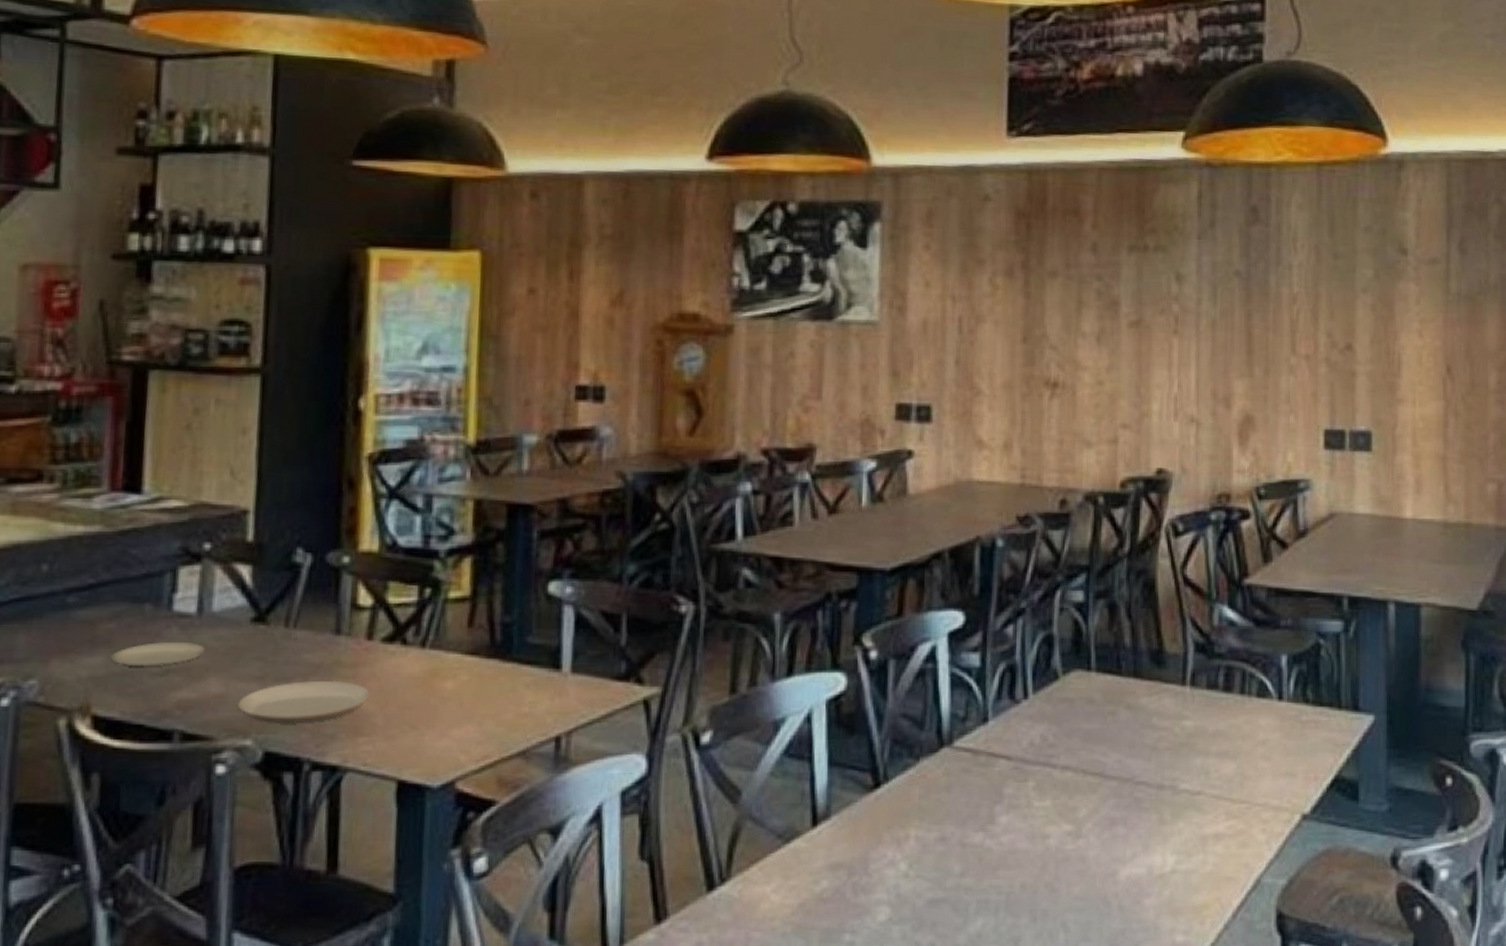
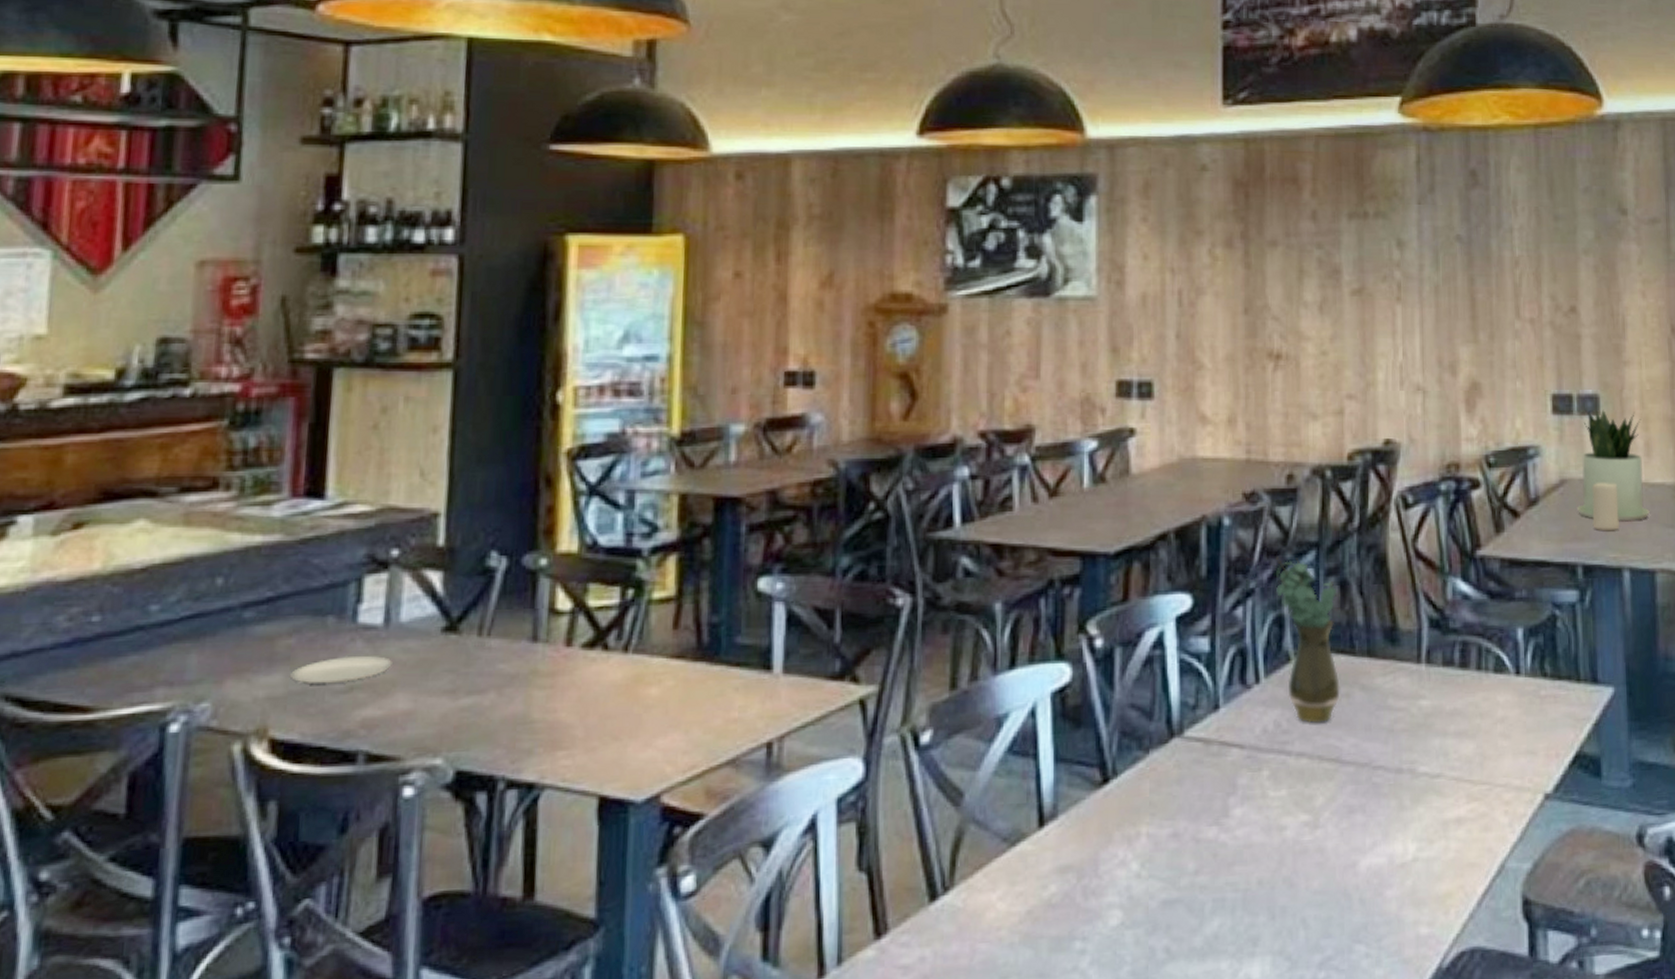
plate: present [237,680,370,724] -> none [427,690,570,740]
vase: none [1046,579,1106,738] -> present [1275,557,1340,723]
planter: none [1344,446,1417,556] -> present [1576,409,1650,522]
candle: none [1360,516,1386,565] -> present [1592,482,1619,531]

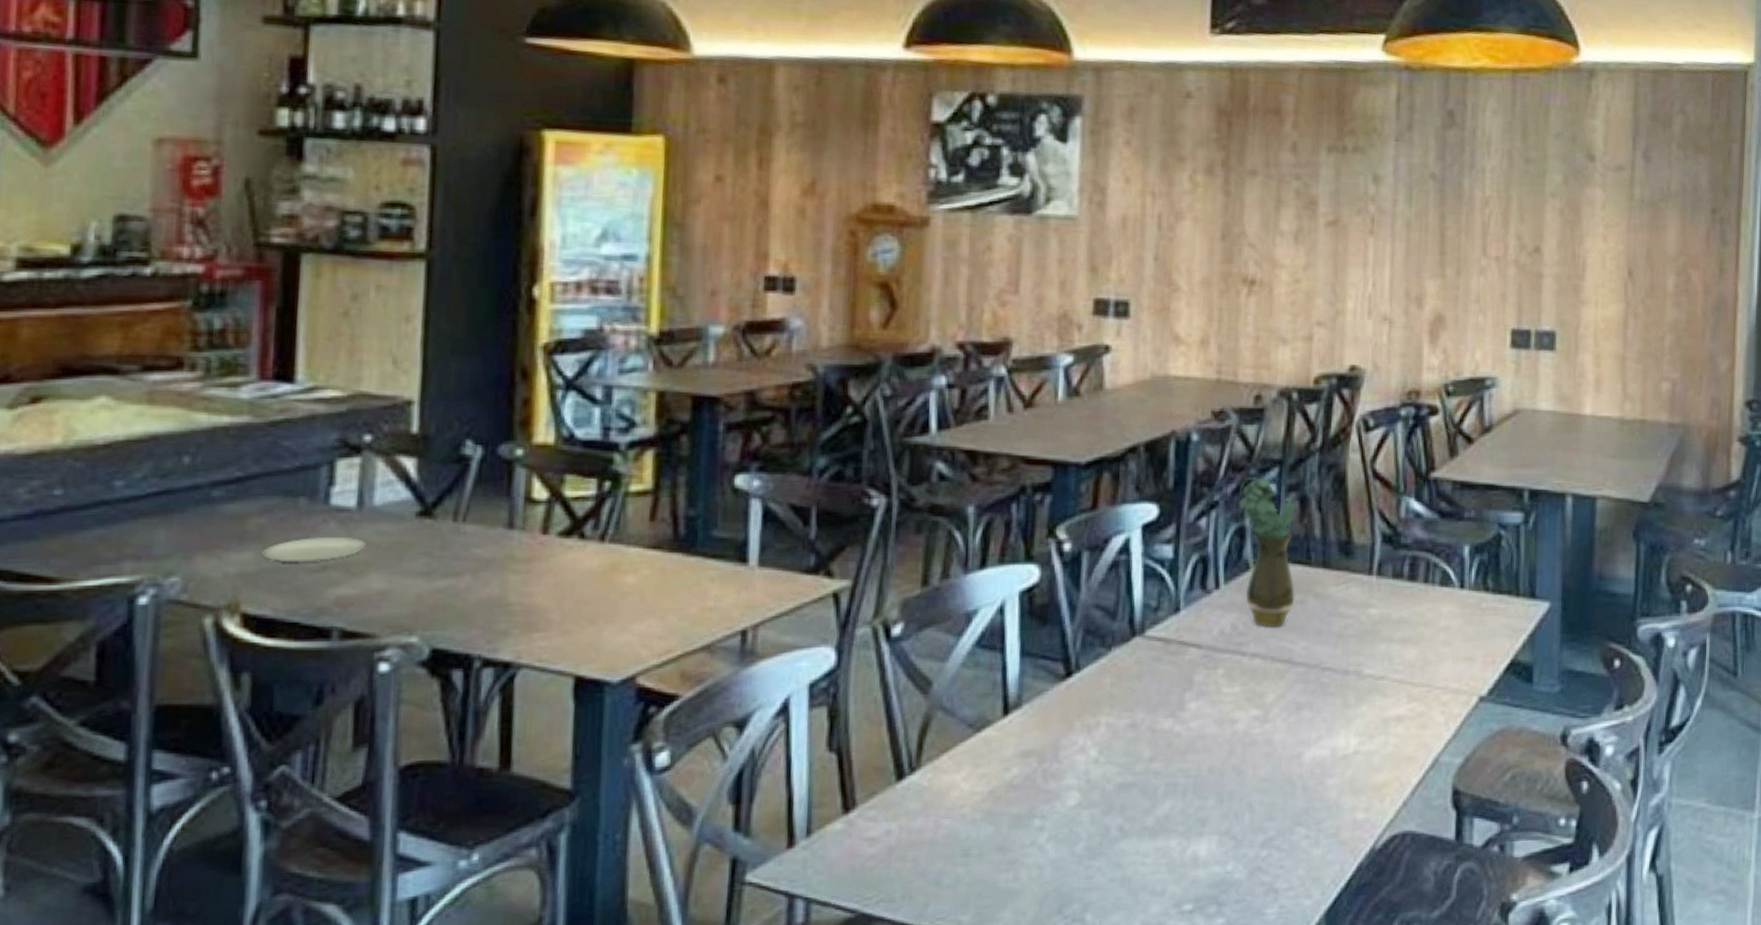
planter: present [1576,409,1650,522] -> none [1527,345,1595,451]
candle: present [1592,482,1619,531] -> none [1541,413,1567,459]

